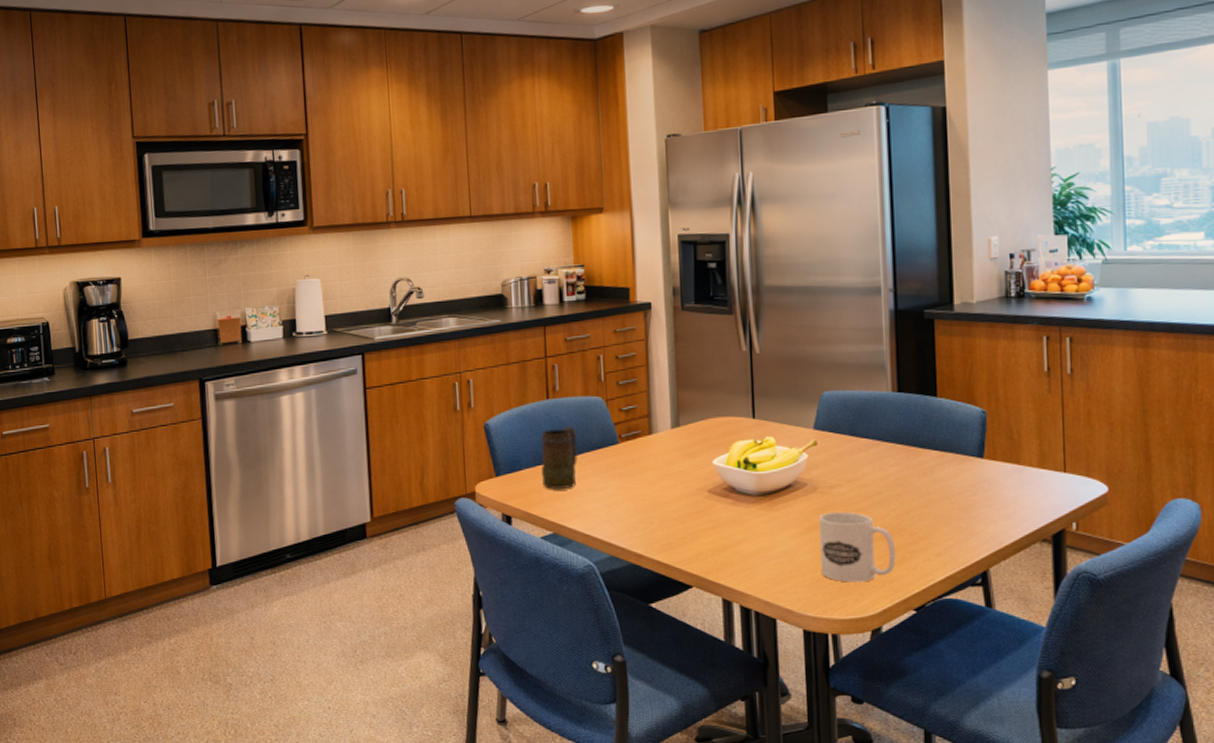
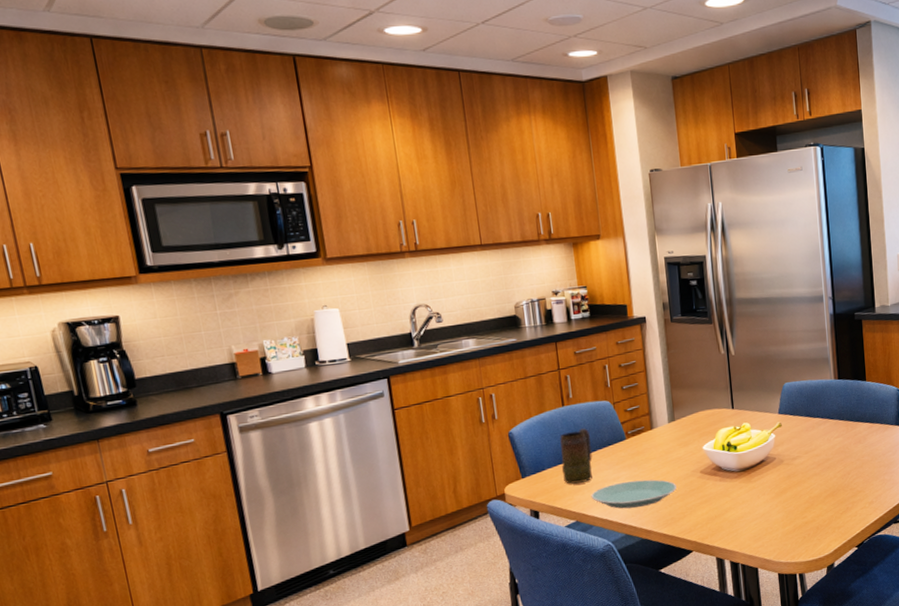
plate: none [573,493,677,525] -> present [591,479,677,509]
mug: present [818,511,896,583] -> none [785,477,842,532]

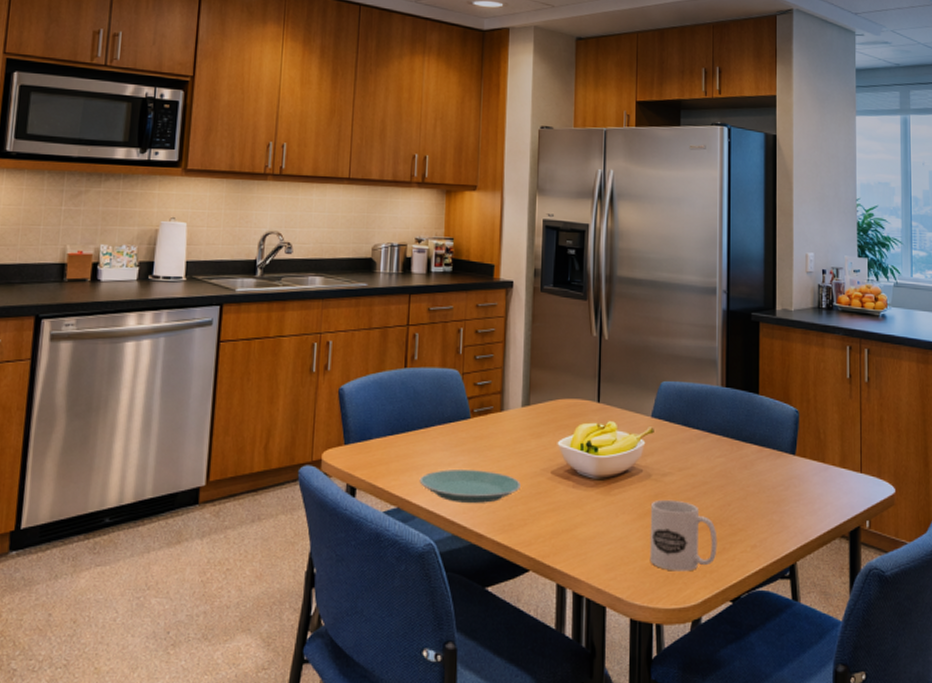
mug: present [560,428,593,484] -> none [390,397,430,462]
mug: none [785,477,842,532] -> present [649,499,717,572]

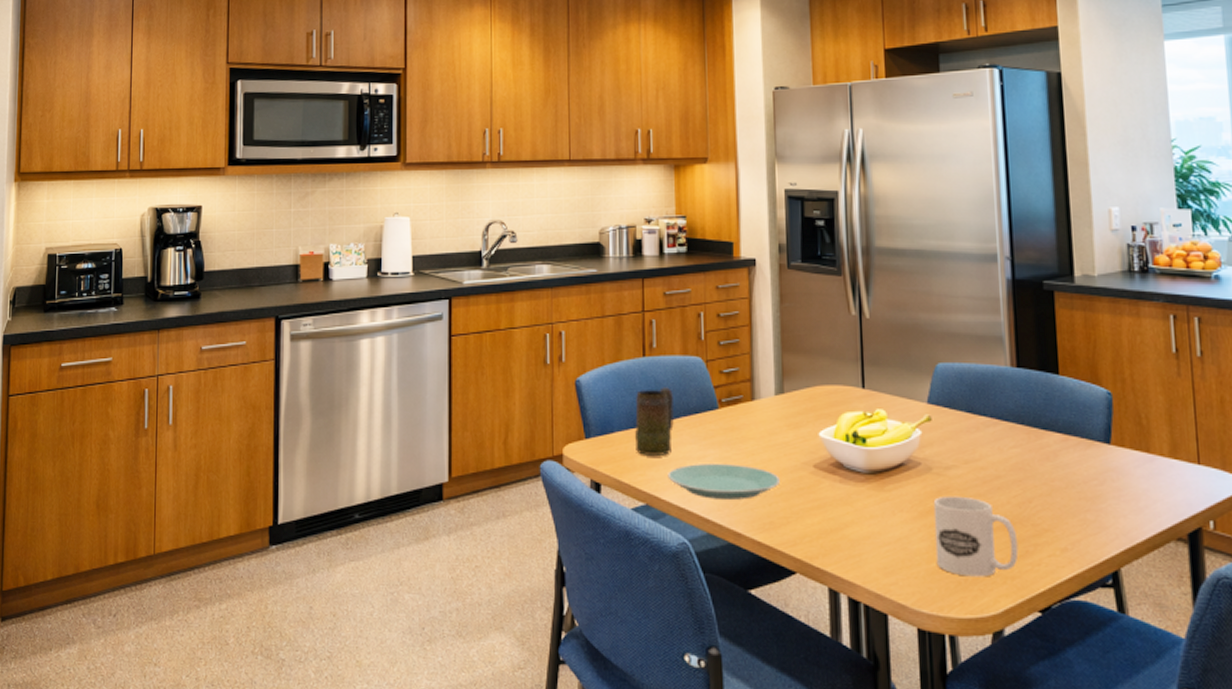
mug: none [390,397,430,462] -> present [634,387,674,456]

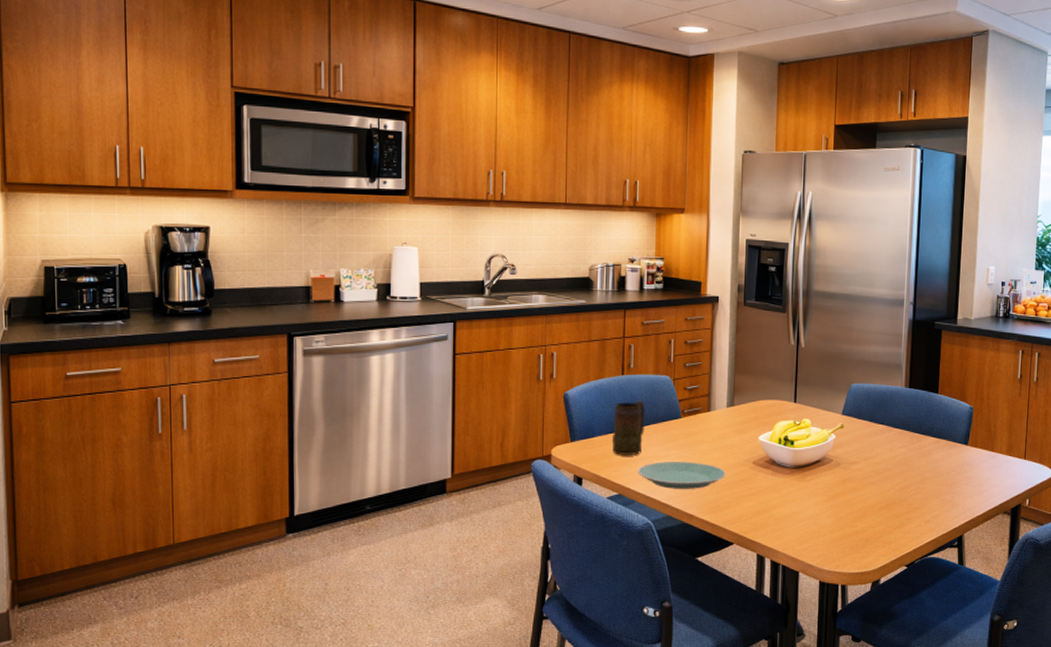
mug: present [933,495,1019,577] -> none [837,484,897,543]

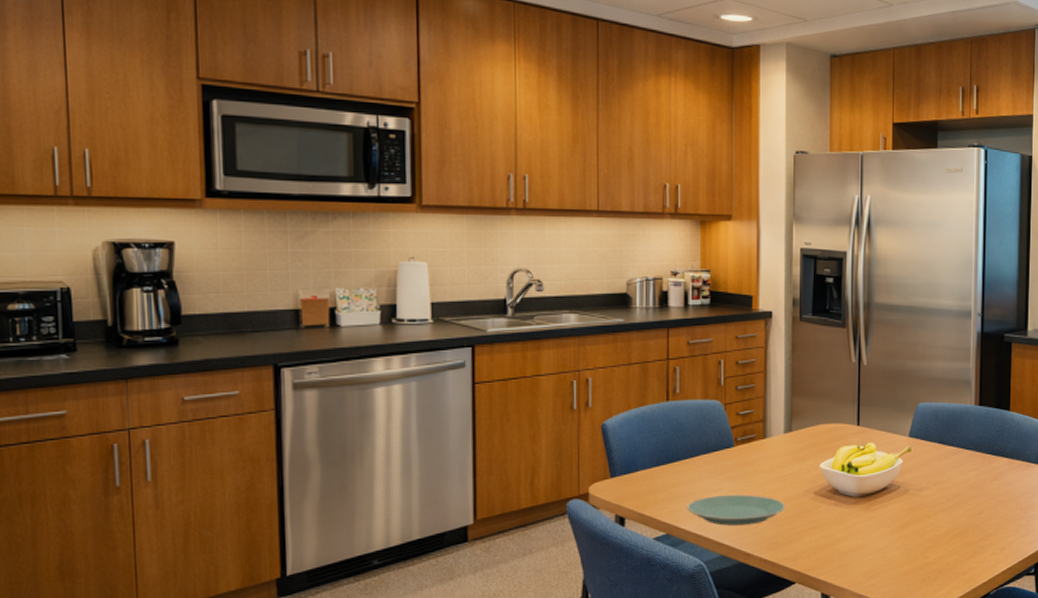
mug: present [611,400,645,455] -> none [657,428,694,490]

